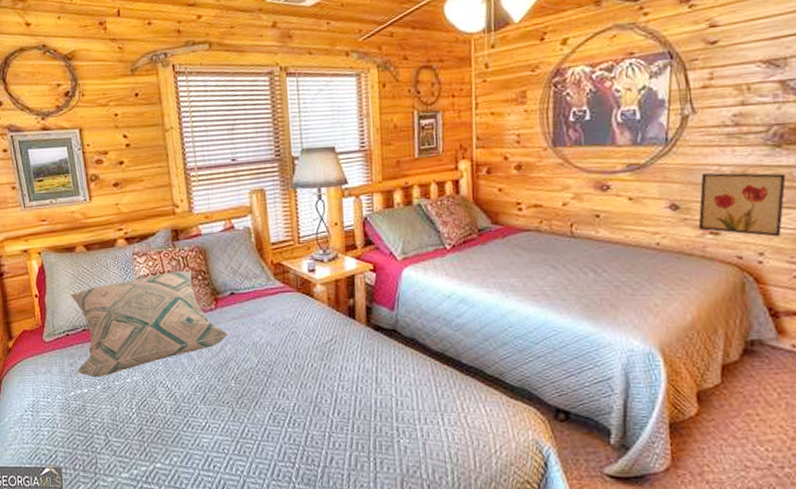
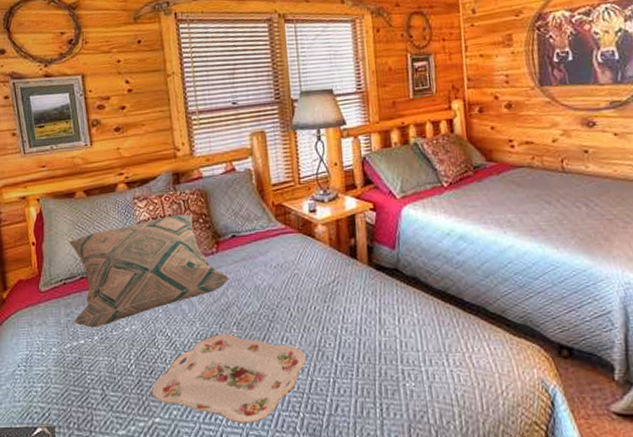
serving tray: none [153,387,303,471] -> present [152,333,307,423]

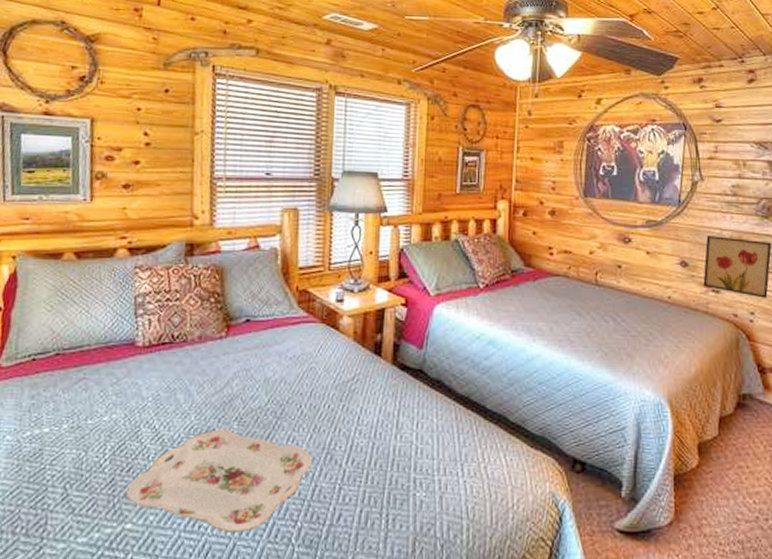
decorative pillow: present [68,214,231,328] -> none [37,290,238,415]

